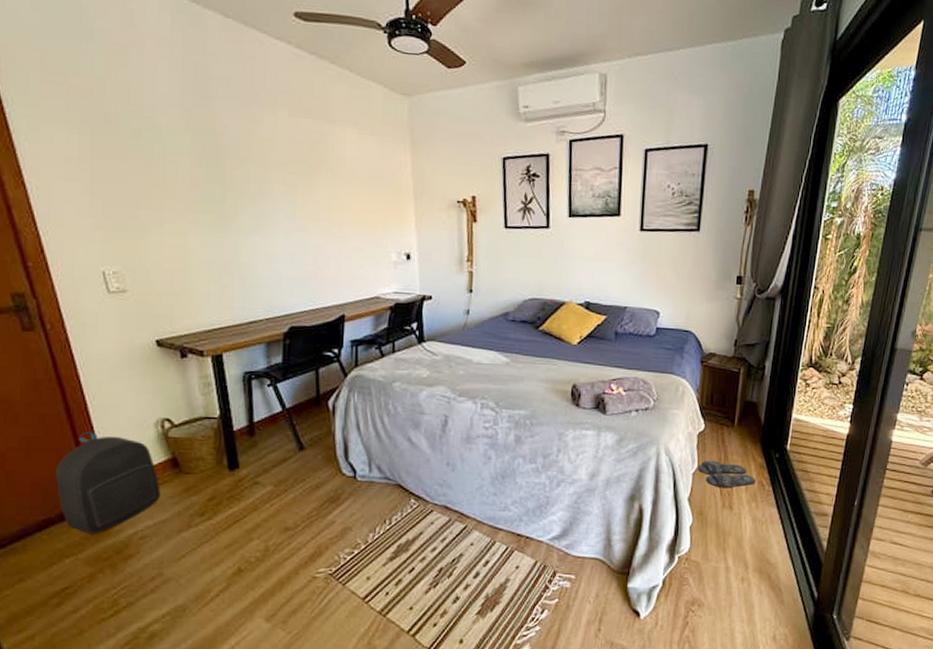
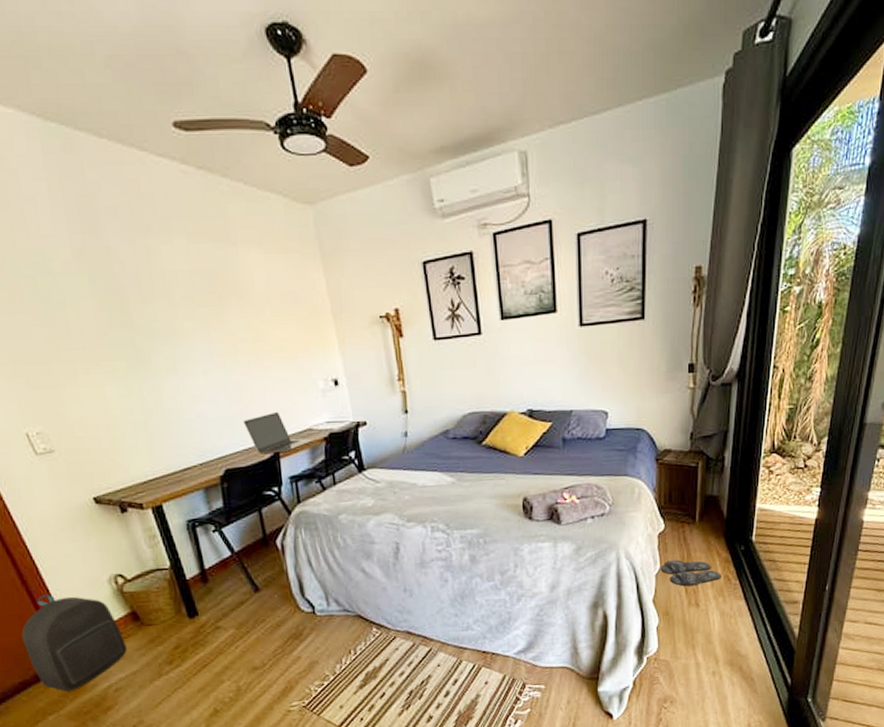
laptop: none [314,277,382,317] -> present [242,411,316,454]

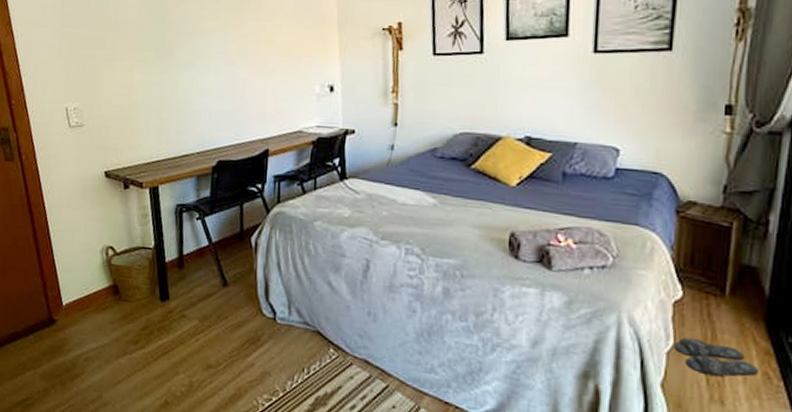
backpack: present [21,595,127,692] -> none [23,254,103,352]
laptop: present [242,411,316,454] -> none [241,110,305,152]

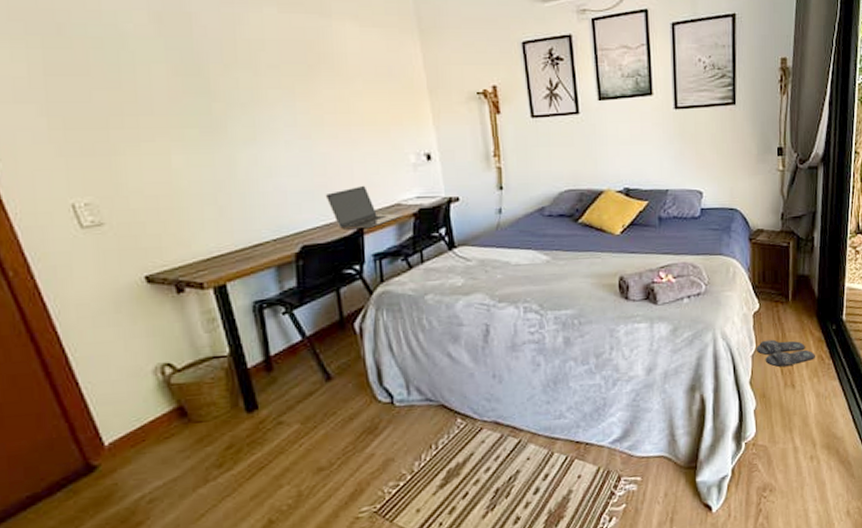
laptop: none [241,110,305,152] -> present [325,185,404,230]

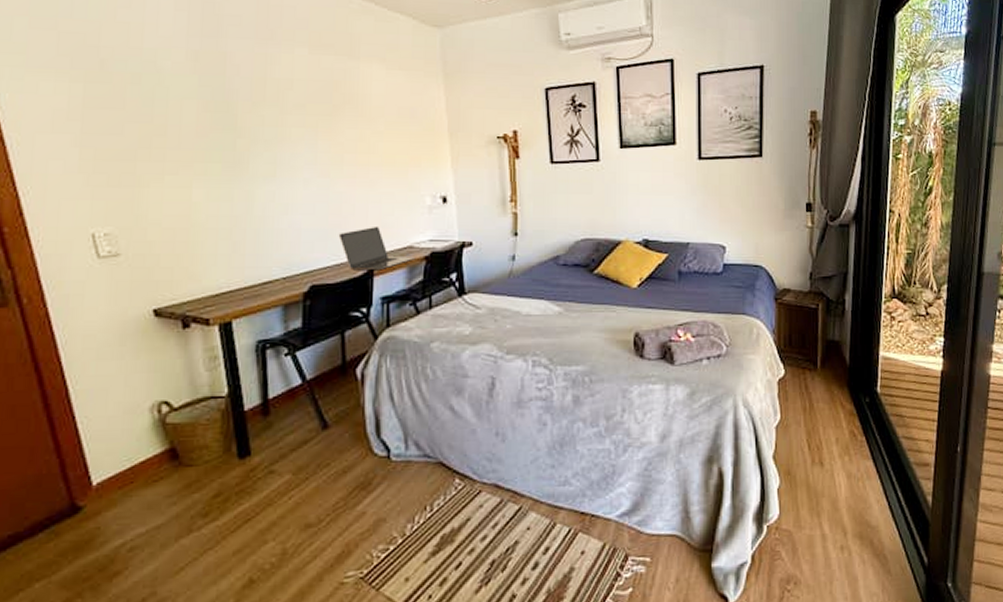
slippers: present [756,339,815,367] -> none [780,410,846,442]

